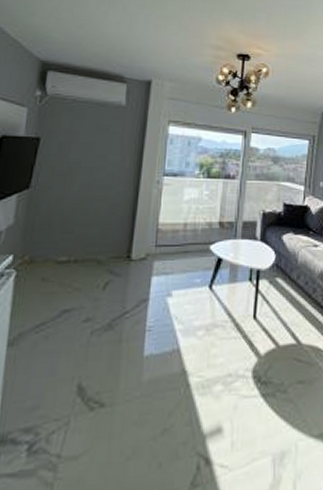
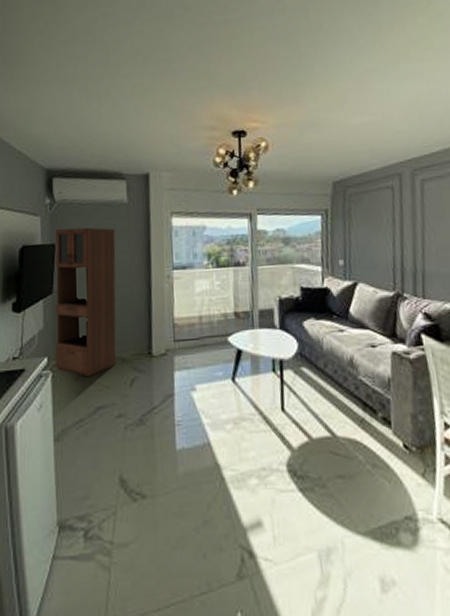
cabinet: none [21,122,108,277] -> present [55,227,116,376]

